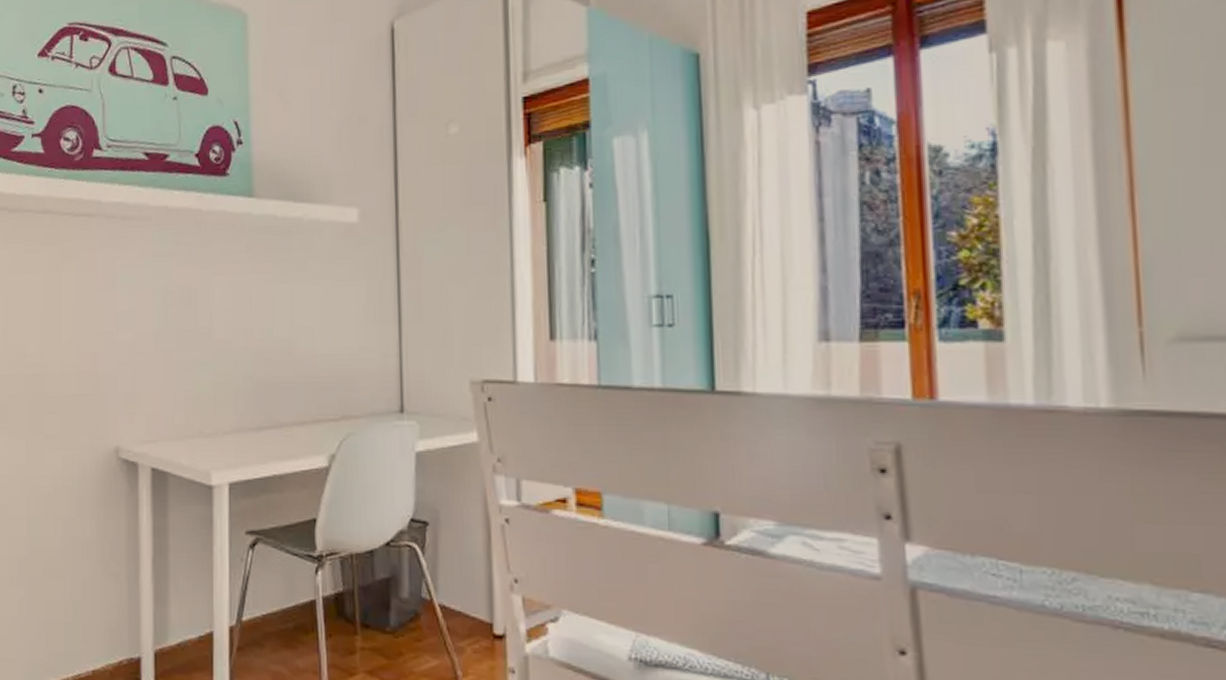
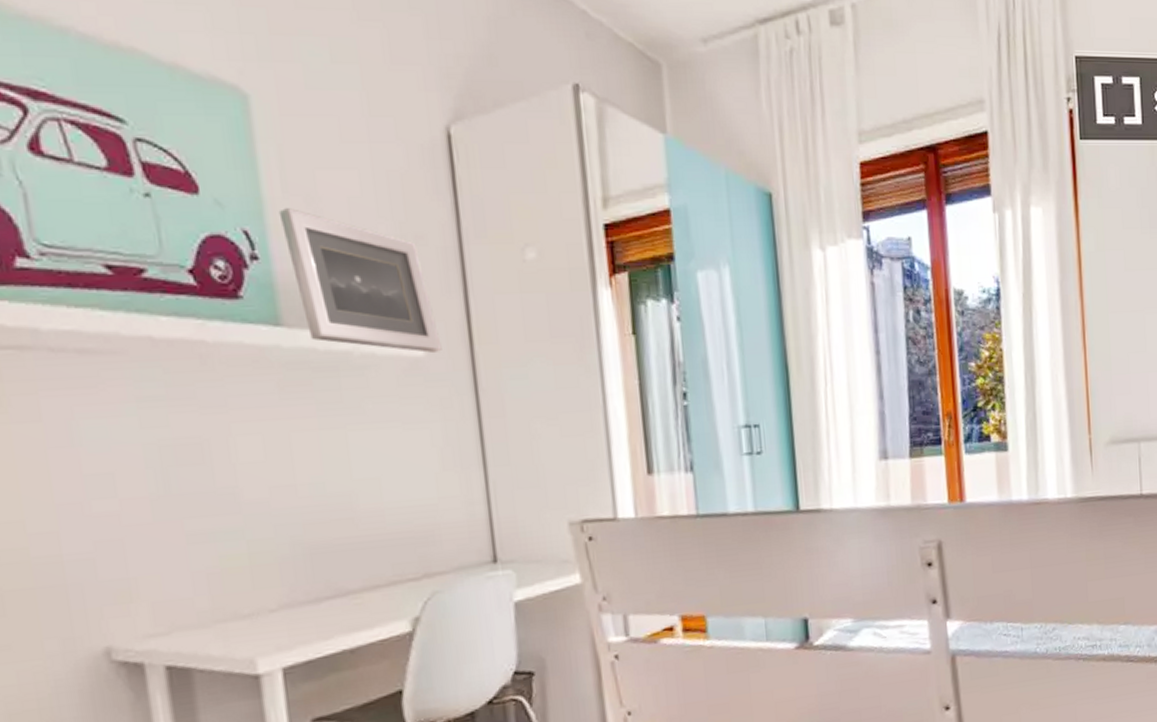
picture frame: none [260,101,372,219] -> present [278,208,442,353]

